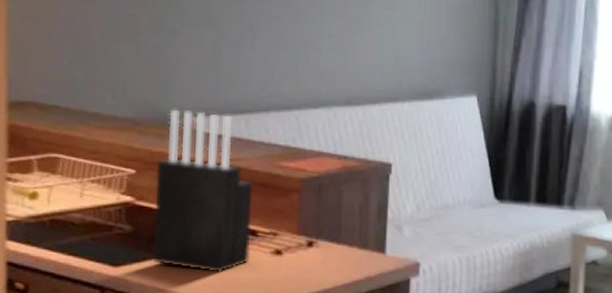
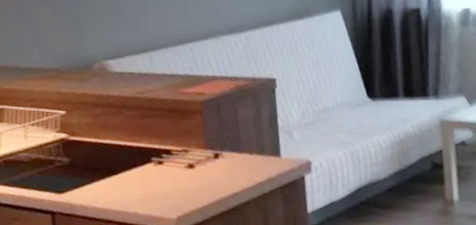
knife block: present [153,109,253,272] -> none [82,55,169,190]

